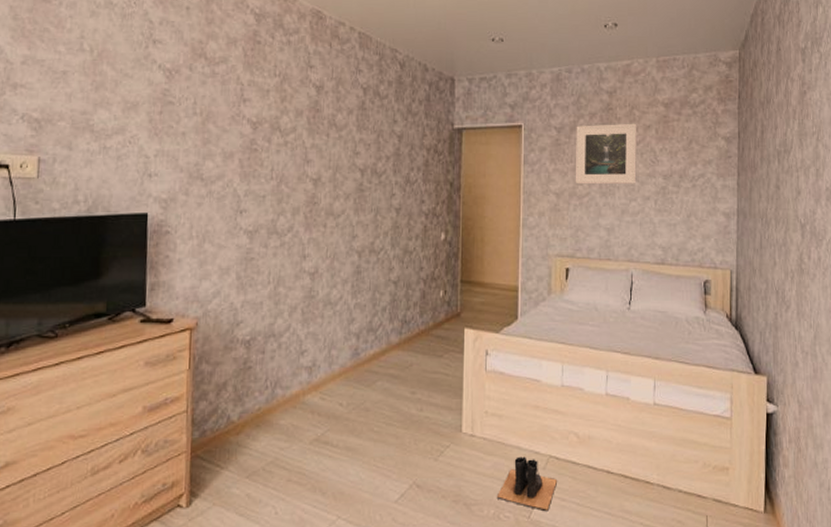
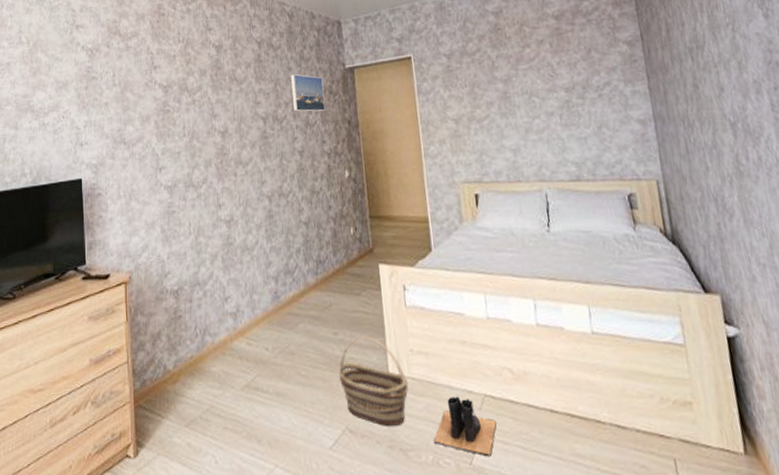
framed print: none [394,127,429,169] -> present [290,74,325,112]
basket: none [412,397,479,483] -> present [339,336,409,427]
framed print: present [575,123,637,185] -> none [465,40,537,108]

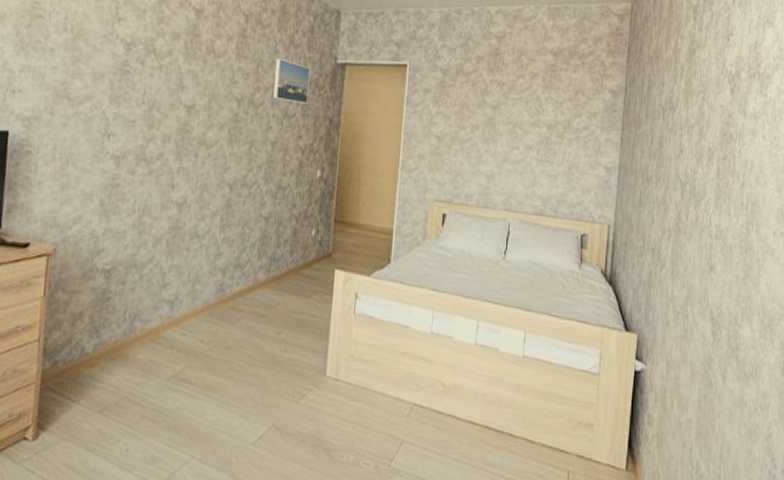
basket: present [339,336,409,427] -> none [274,338,343,428]
boots: present [433,396,497,457] -> none [357,403,421,460]

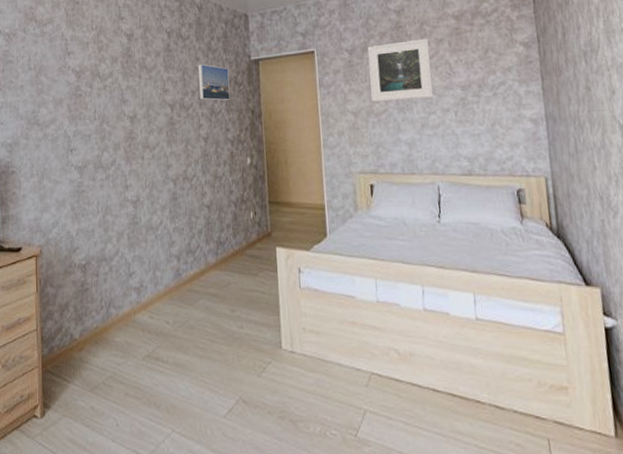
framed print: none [457,69,525,132] -> present [367,38,434,102]

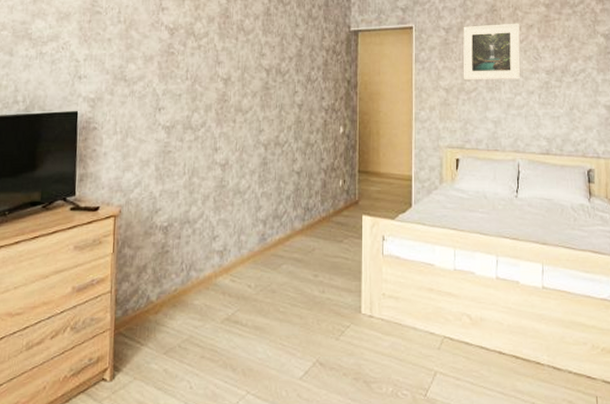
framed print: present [197,64,230,101] -> none [296,30,328,68]

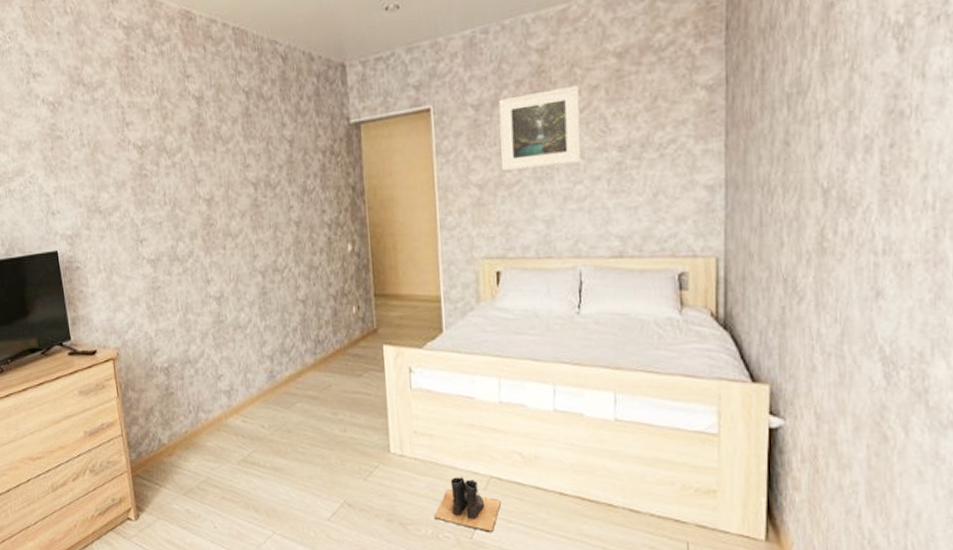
boots: none [394,337,452,390] -> present [433,477,502,533]

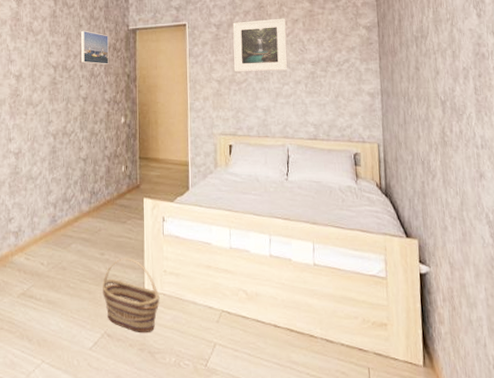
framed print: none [284,130,326,176] -> present [80,30,109,64]
basket: none [338,417,411,503] -> present [103,258,160,334]
boots: present [433,477,502,533] -> none [176,311,231,361]

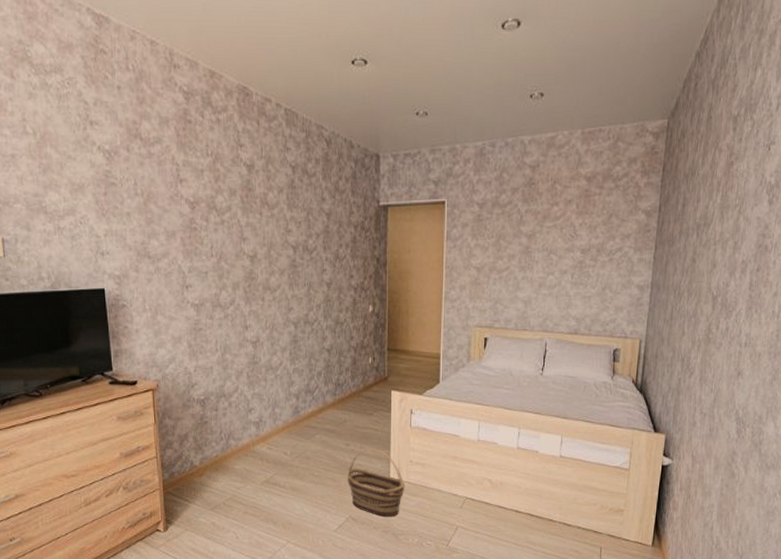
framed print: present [80,30,109,64] -> none [323,205,356,246]
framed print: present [232,18,288,72] -> none [495,198,559,259]

